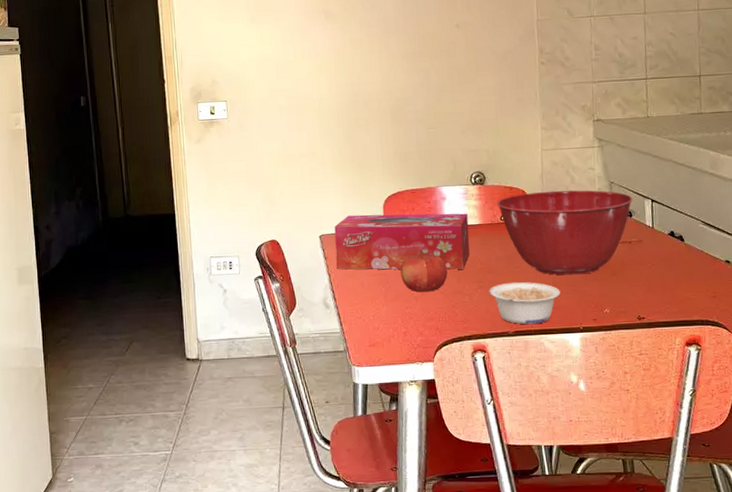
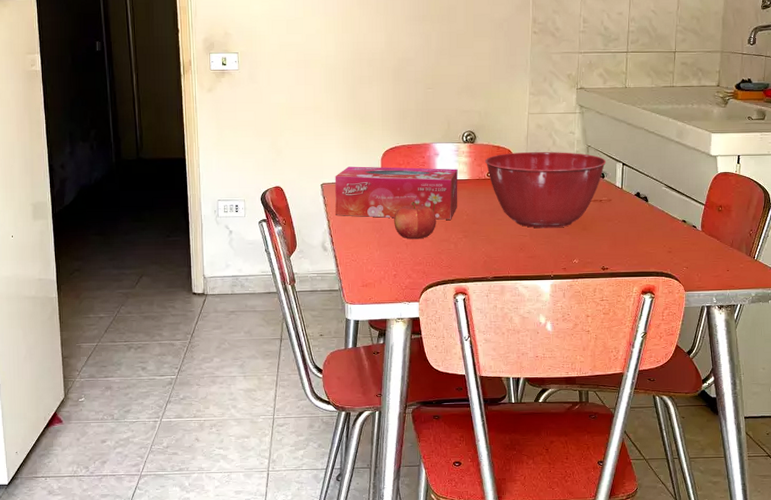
legume: present [489,282,560,325] -> none [473,233,536,271]

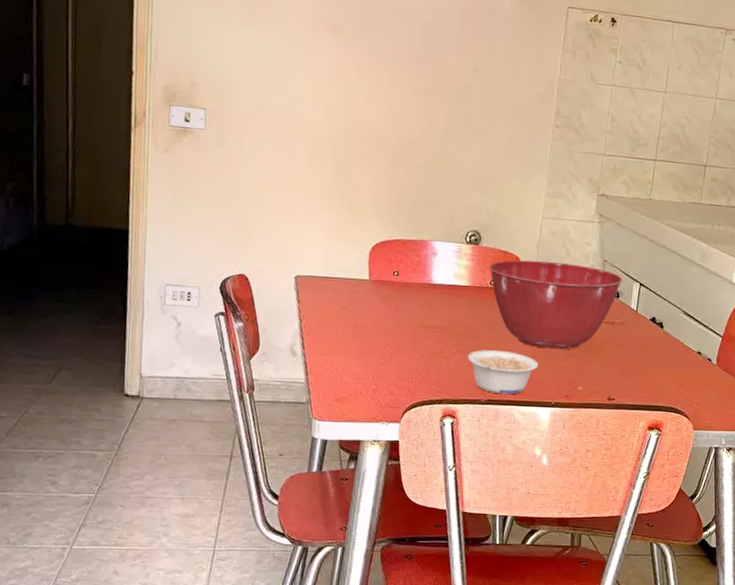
tissue box: present [335,166,458,220] -> none [310,258,457,331]
fruit: present [394,202,436,239] -> none [378,307,428,351]
legume: none [473,233,536,271] -> present [467,350,538,395]

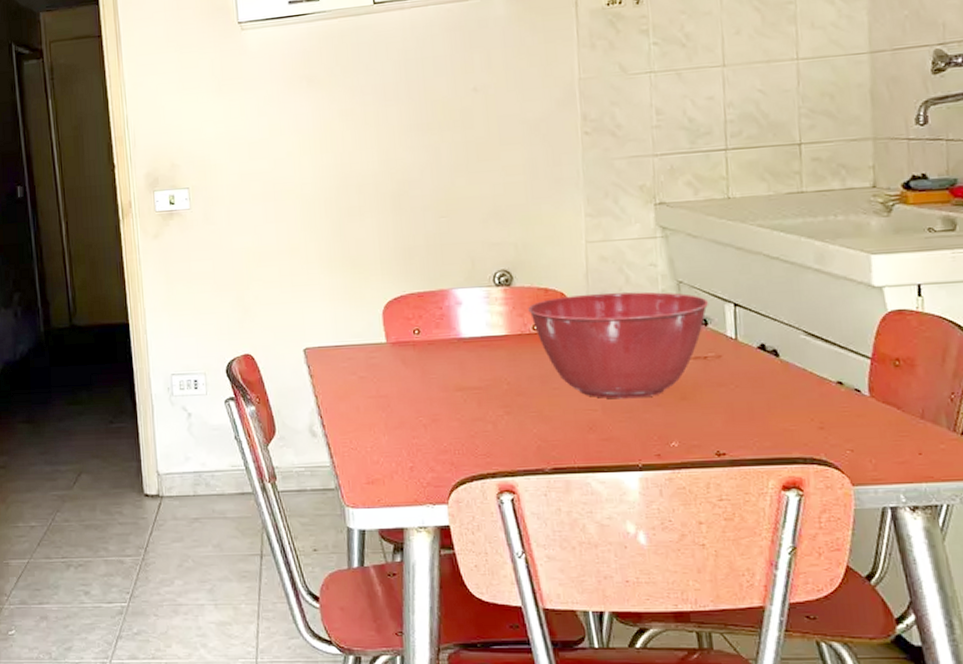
legume: present [467,350,538,395] -> none [518,407,612,460]

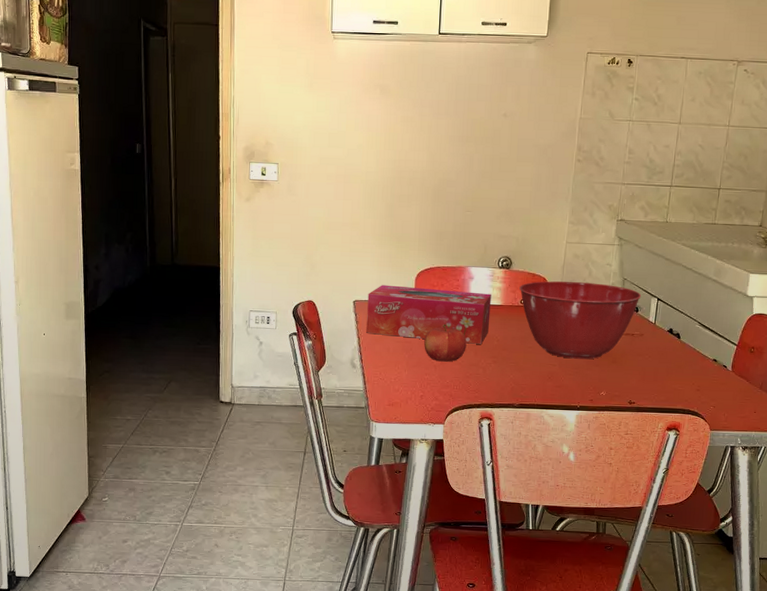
tissue box: none [321,321,493,391] -> present [366,285,491,344]
fruit: none [405,369,465,419] -> present [424,325,467,362]

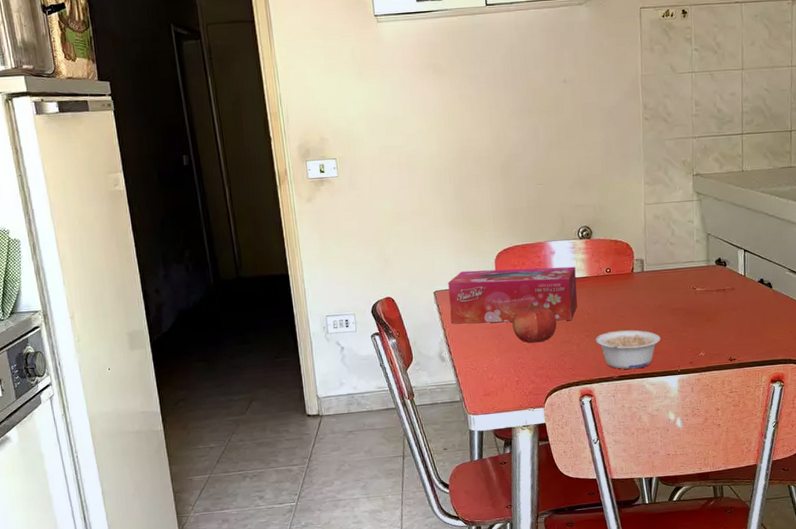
legume: none [501,361,565,400] -> present [595,330,661,370]
mixing bowl: present [519,281,642,360] -> none [603,242,728,323]

